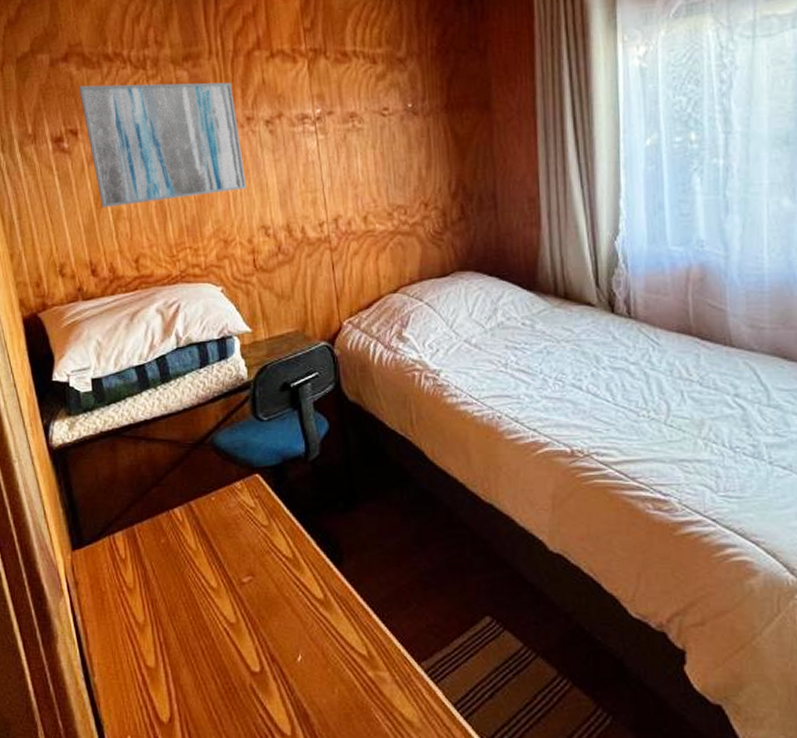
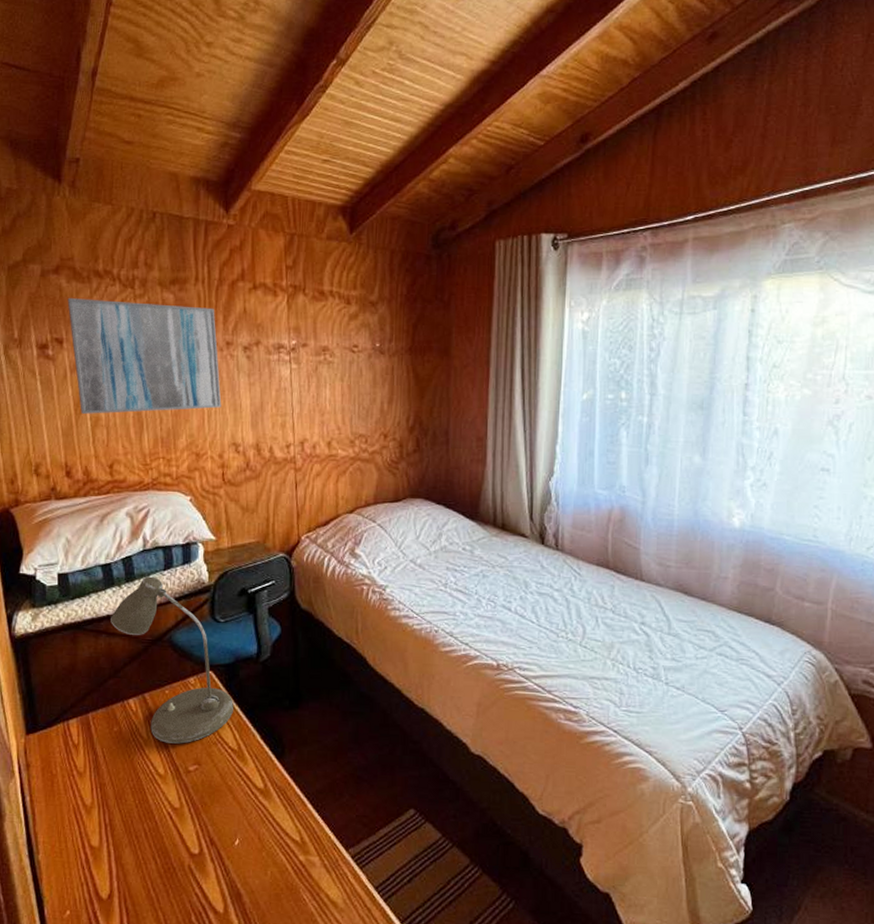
desk lamp: none [149,376,285,554] -> present [111,576,234,744]

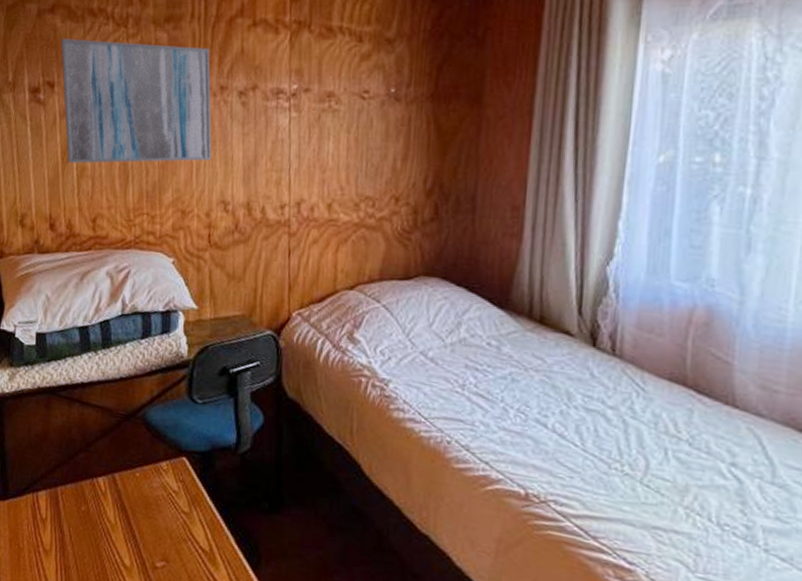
desk lamp: present [111,576,234,744] -> none [85,343,207,535]

